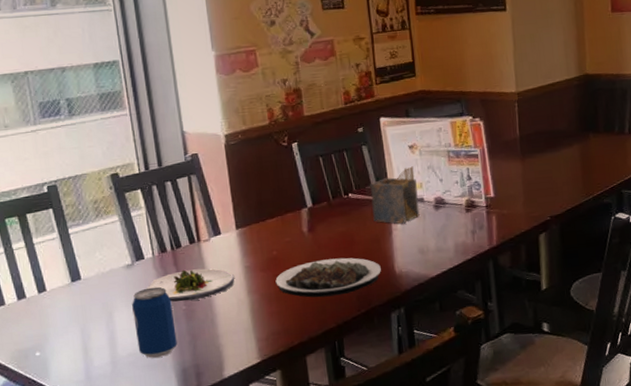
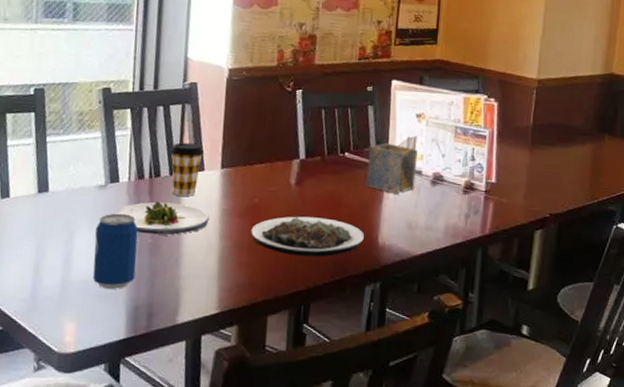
coffee cup: none [185,210,218,262] -> present [169,142,204,196]

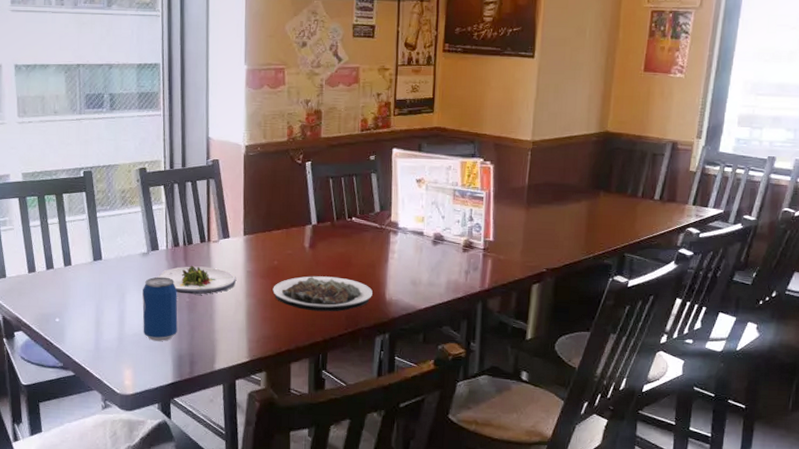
coffee cup: present [169,142,204,196] -> none [199,214,229,261]
napkin holder: present [366,136,418,194] -> none [372,199,419,254]

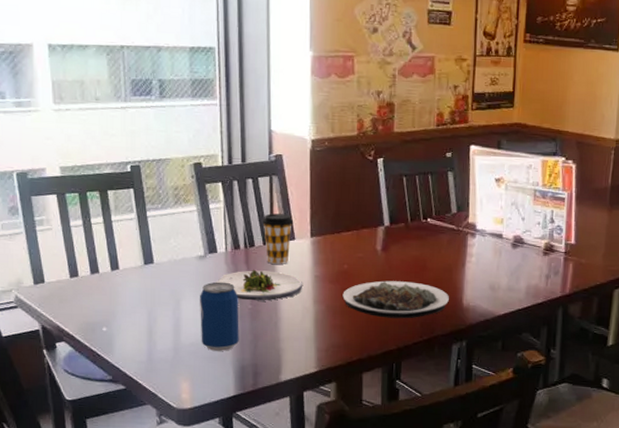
coffee cup: none [199,214,229,261] -> present [261,213,294,264]

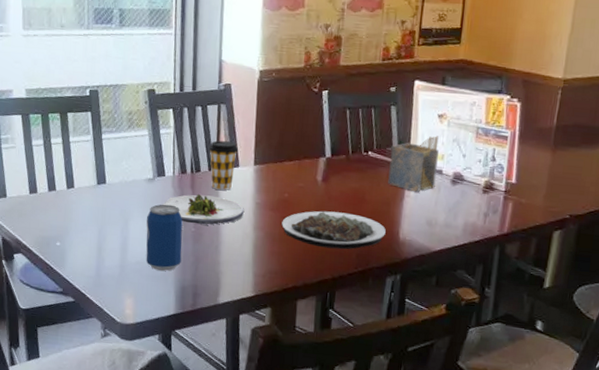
napkin holder: none [449,200,498,258] -> present [388,136,439,193]

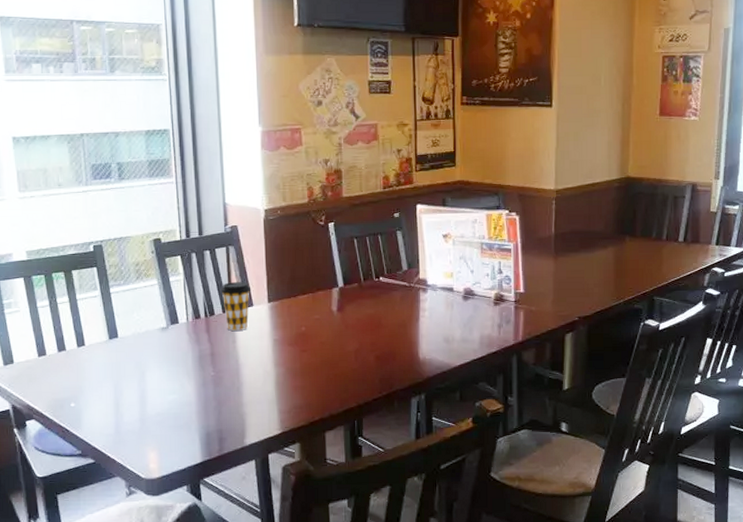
beverage can: present [146,204,183,271] -> none [164,351,203,419]
salad plate: present [162,193,245,225] -> none [179,337,263,368]
plate: present [282,211,386,250] -> none [302,339,405,377]
napkin holder: present [388,136,439,193] -> none [401,255,448,312]

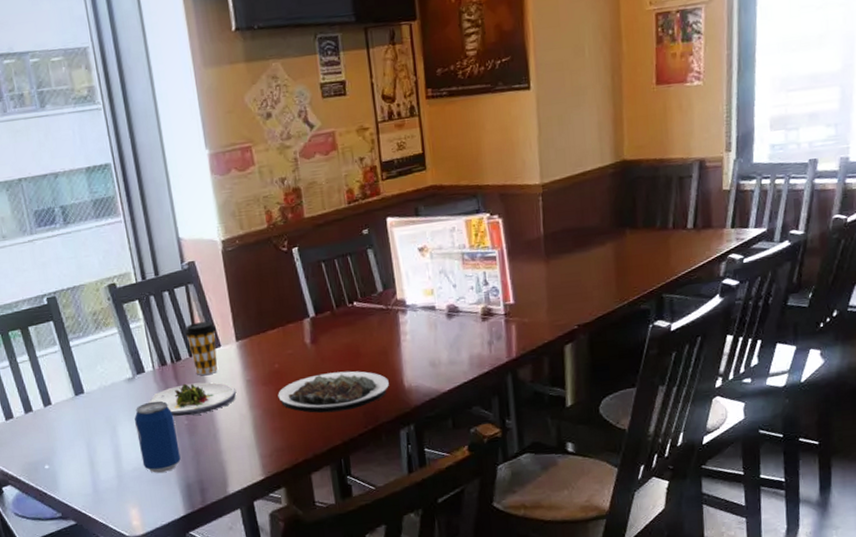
beverage can: none [164,351,203,419] -> present [134,401,181,473]
salad plate: none [179,337,263,368] -> present [148,382,236,416]
plate: none [302,339,405,377] -> present [278,371,389,414]

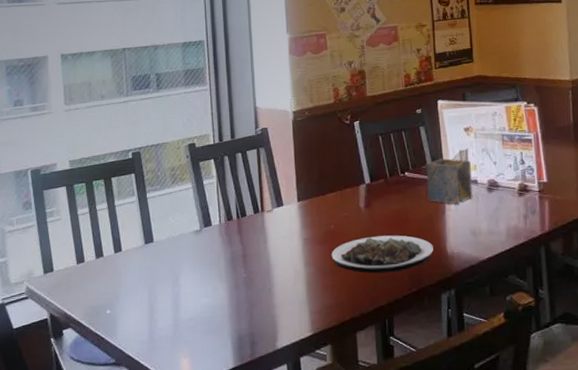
beverage can: present [134,401,181,473] -> none [197,253,235,323]
salad plate: present [148,382,236,416] -> none [211,238,294,269]
coffee cup: present [184,321,218,375] -> none [251,182,281,231]
napkin holder: none [376,271,431,335] -> present [426,148,473,205]

